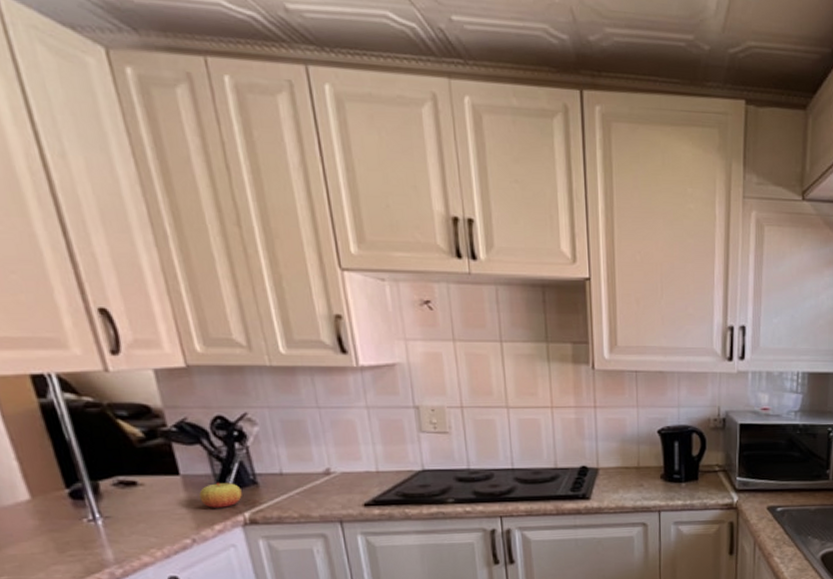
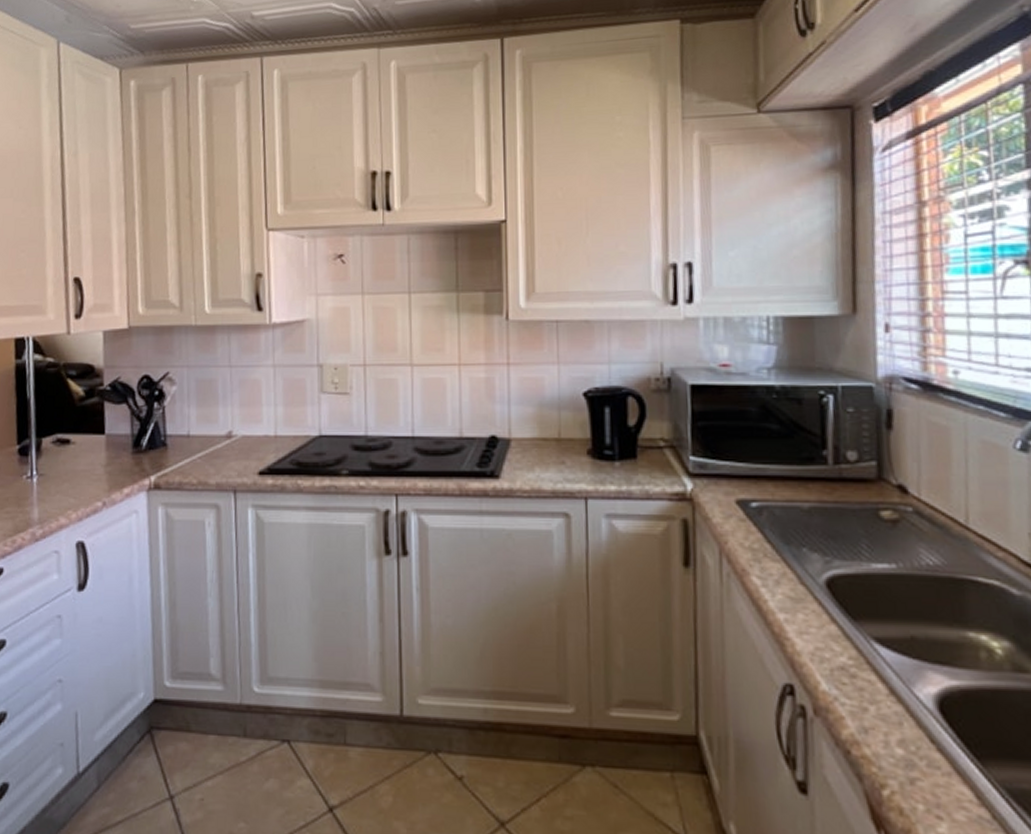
apple: present [199,482,242,508] -> none [117,442,152,470]

